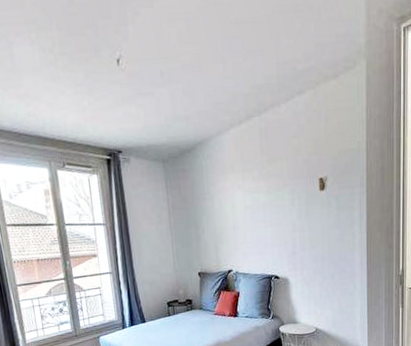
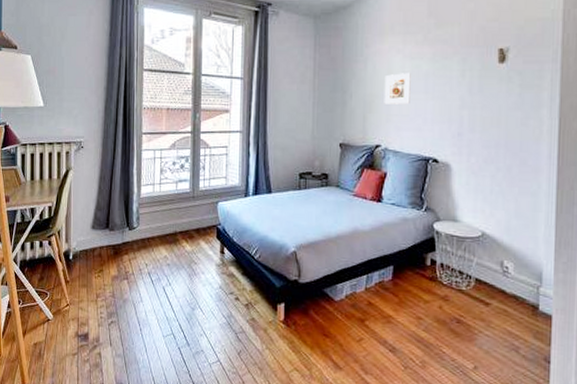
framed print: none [230,206,253,235] -> present [384,73,411,104]

